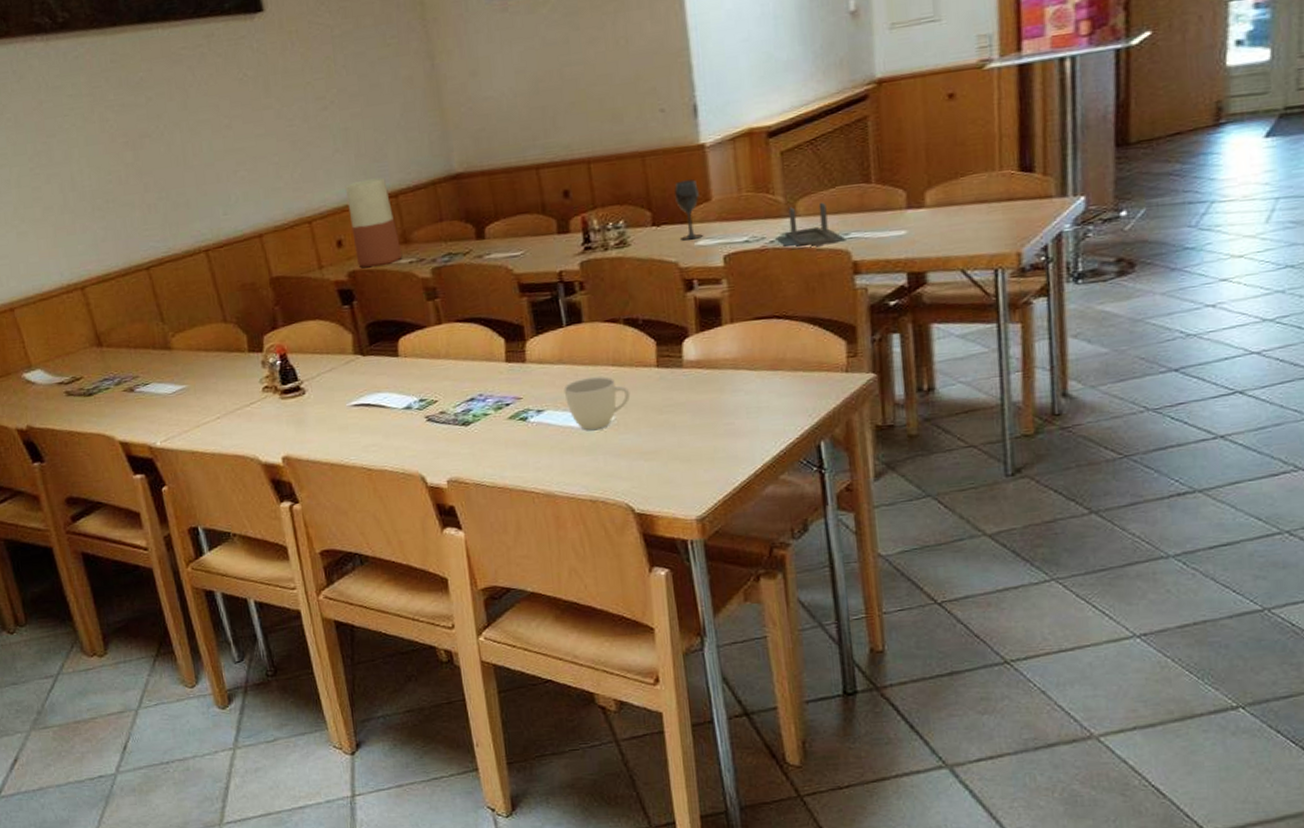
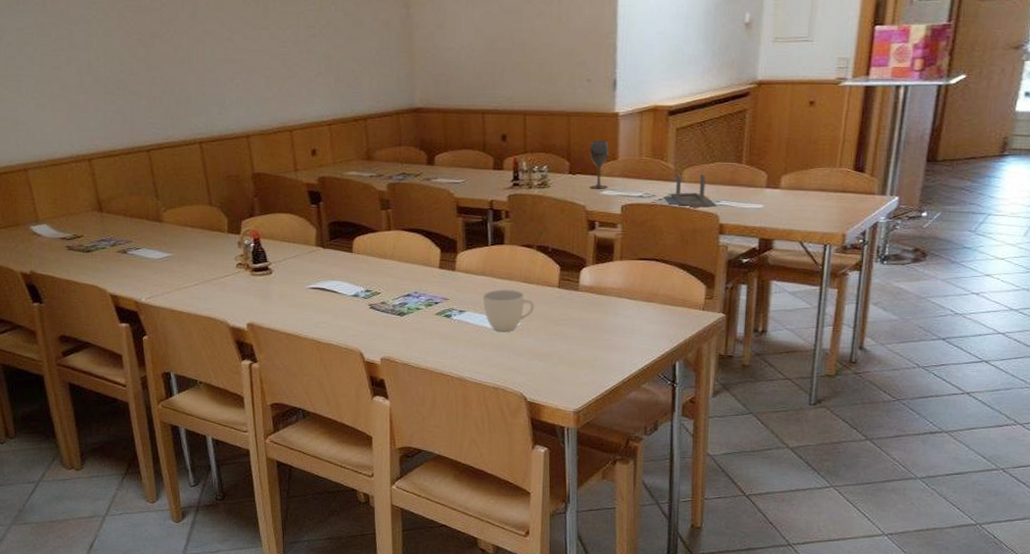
vase: present [345,177,403,268] -> none [323,102,365,176]

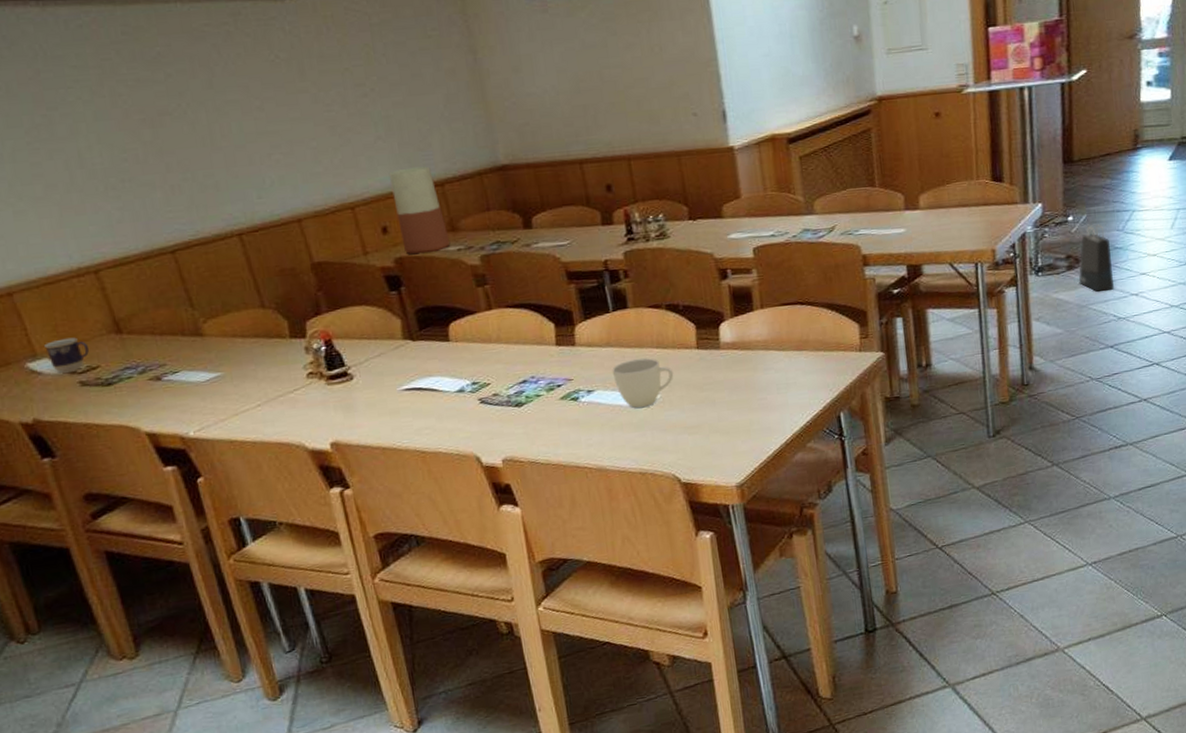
cup: none [45,210,76,239] -> present [44,337,89,374]
vase: none [323,102,365,176] -> present [388,166,451,255]
wine glass: present [590,140,609,189] -> none [708,178,734,234]
napkin holder: present [663,173,717,209] -> none [797,202,857,243]
shopping bag: none [922,223,959,287] -> present [1078,224,1115,292]

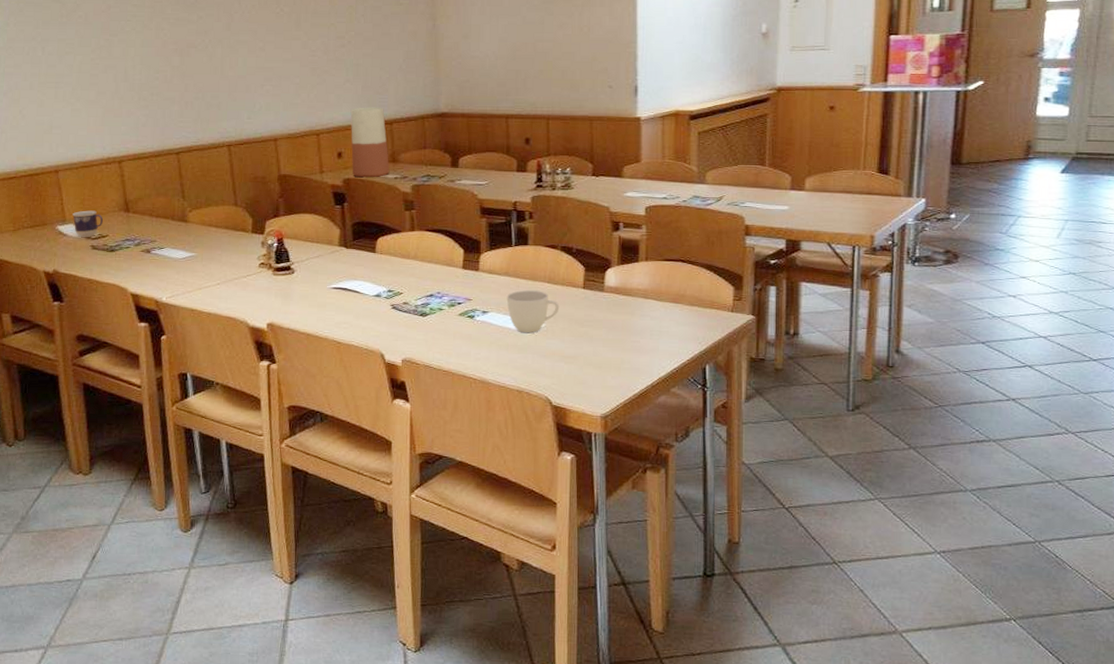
shopping bag: present [1078,224,1115,292] -> none [955,225,992,289]

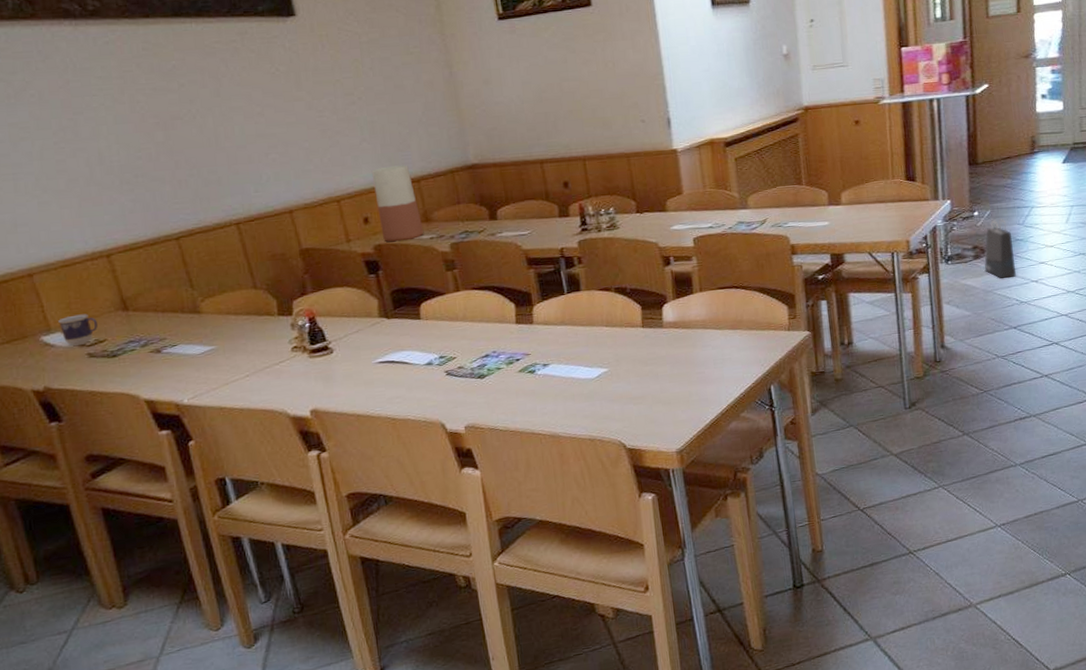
cup: present [506,290,560,334] -> none [565,335,621,381]
shopping bag: none [955,225,992,289] -> present [984,219,1017,279]

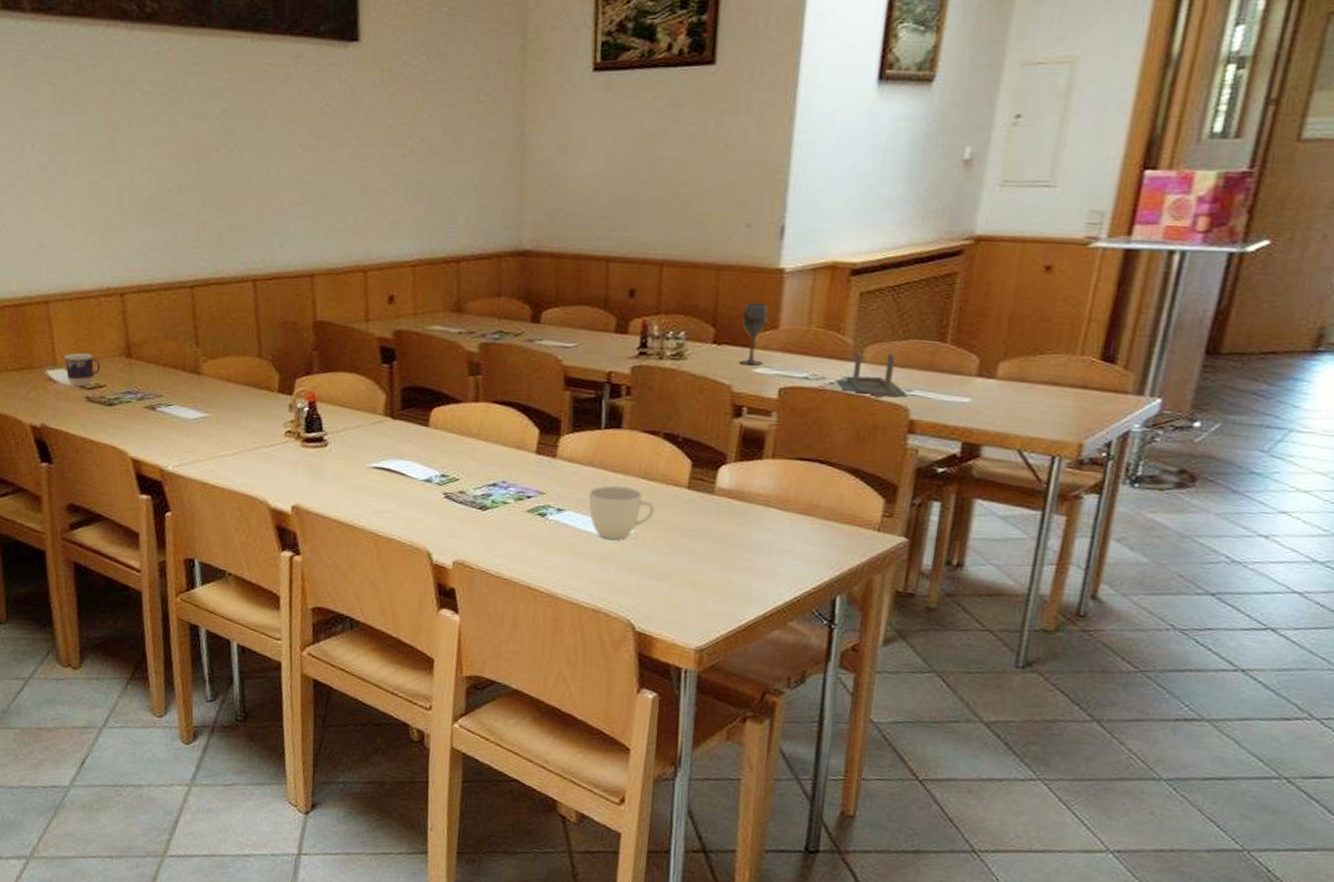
vase: present [371,165,424,242] -> none [405,238,453,331]
cup: none [565,335,621,381] -> present [588,485,656,541]
wine glass: none [654,177,677,225] -> present [739,302,769,366]
napkin holder: none [733,198,786,234] -> present [836,351,908,399]
shopping bag: present [984,219,1017,279] -> none [1187,439,1245,525]

